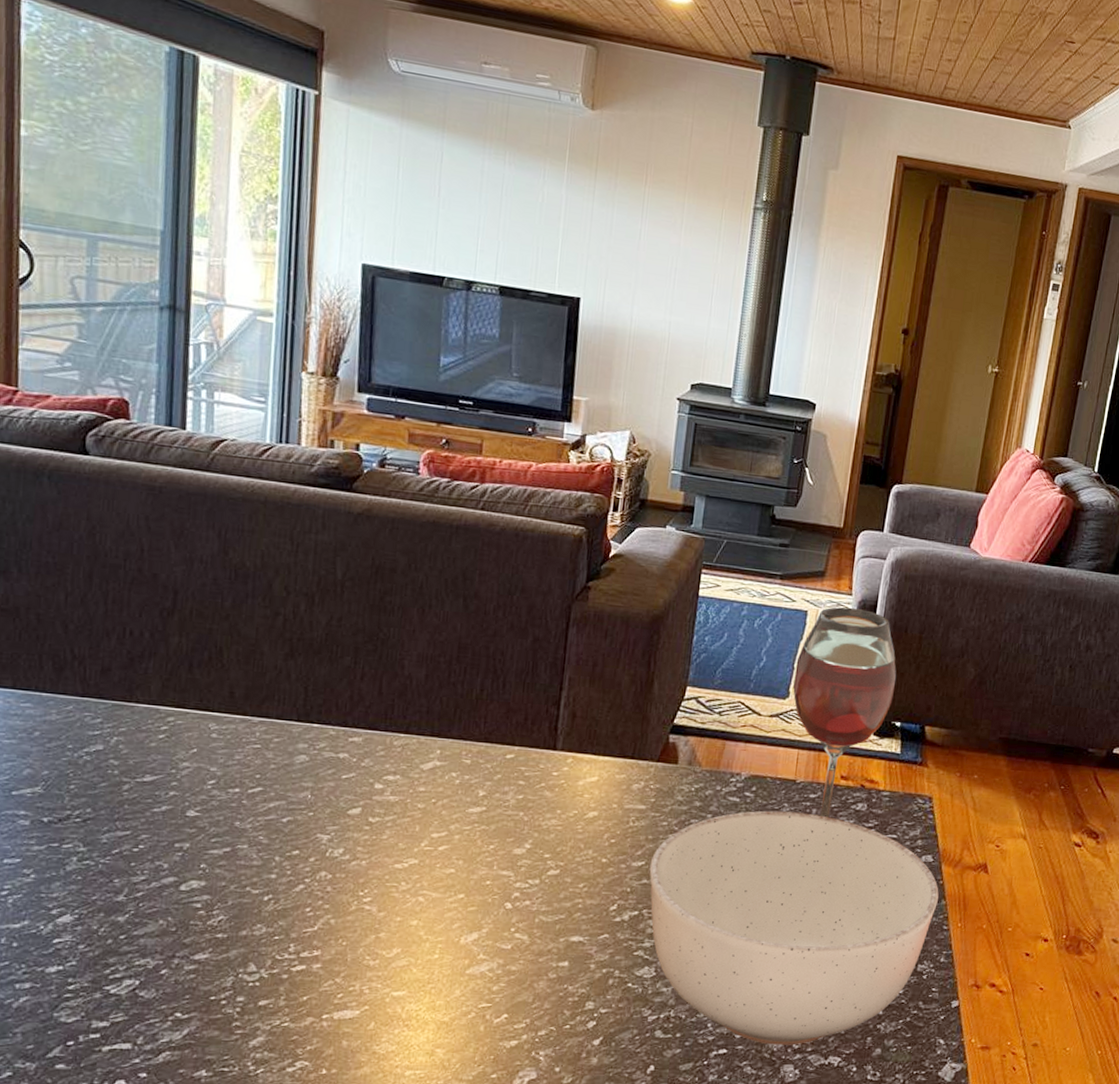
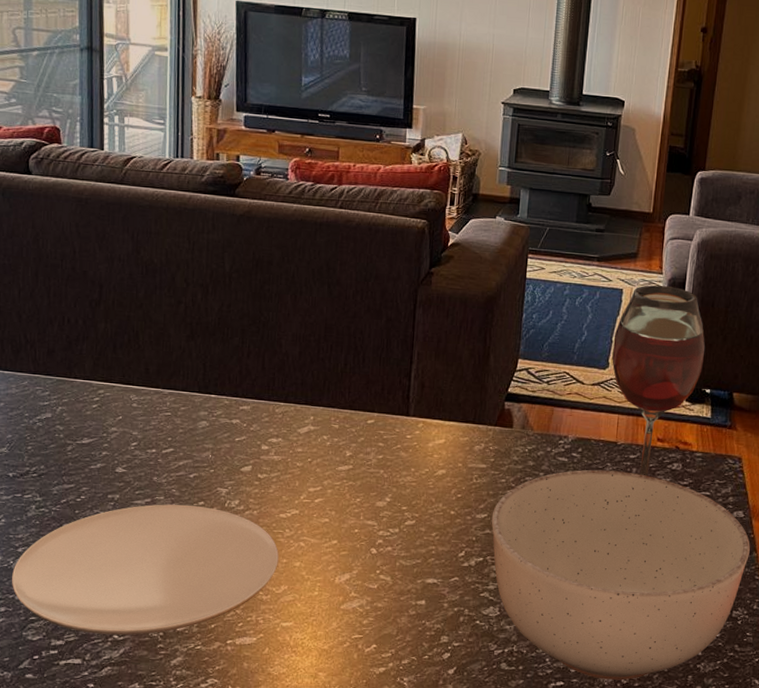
plate: none [40,853,392,1013] -> present [11,504,279,636]

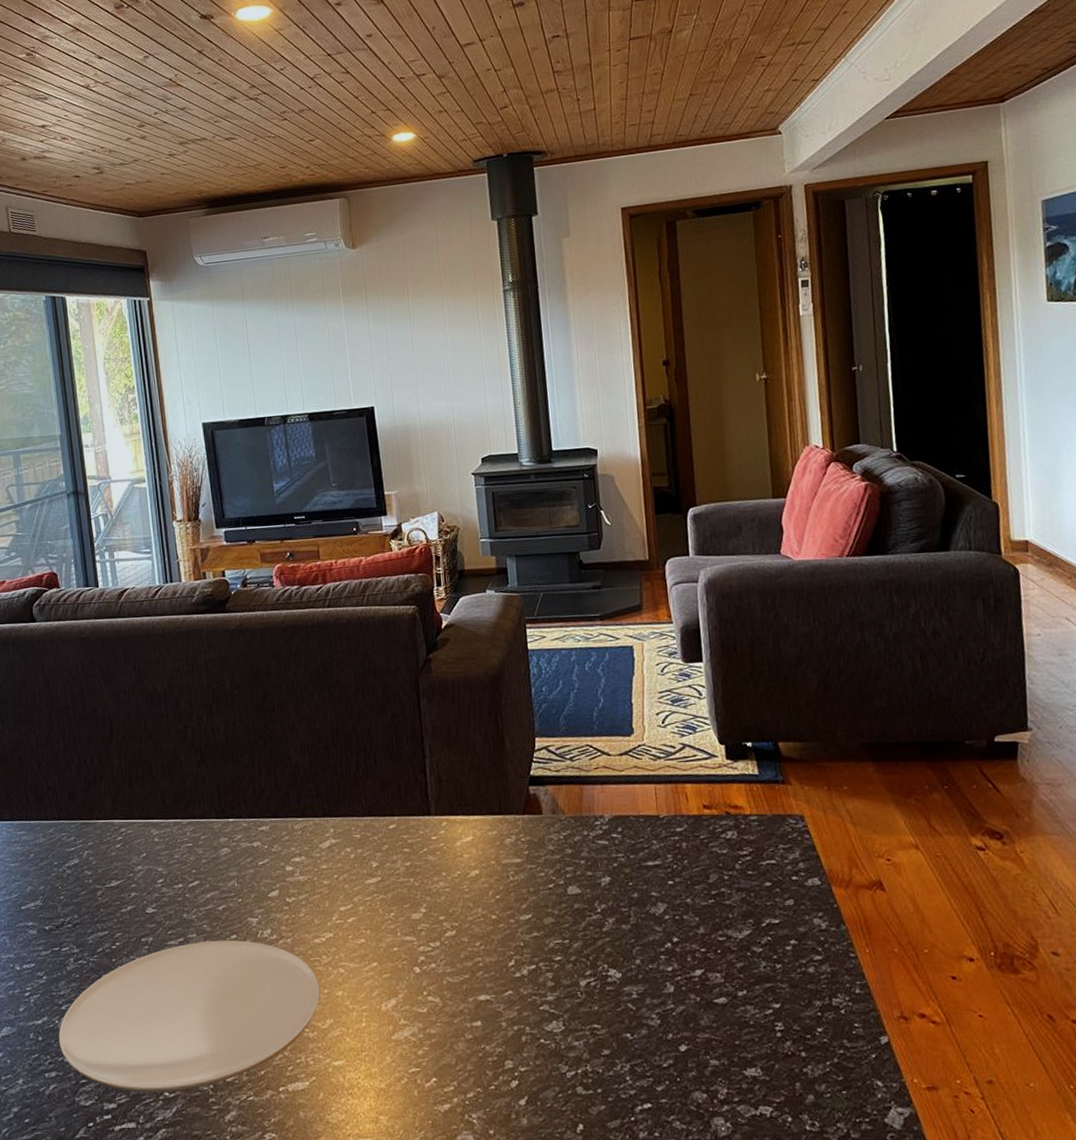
bowl: present [491,469,750,680] -> none [536,847,837,1096]
wineglass: present [612,285,706,476] -> none [633,635,739,851]

